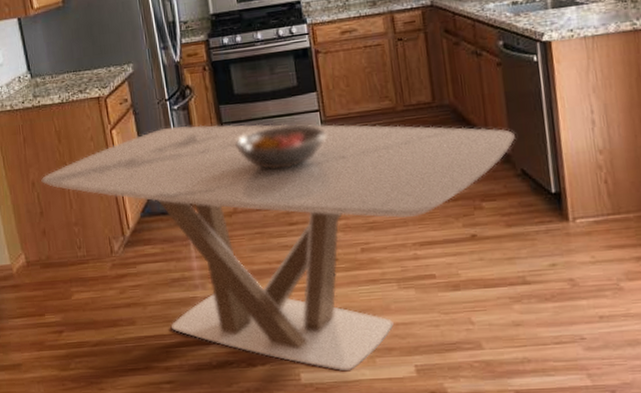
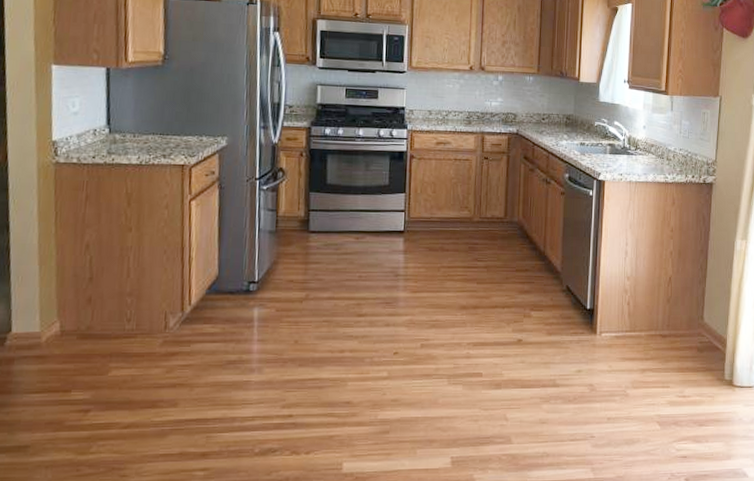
dining table: present [41,123,515,372] -> none [98,206,566,462]
fruit bowl: present [235,123,325,169] -> none [319,220,406,261]

